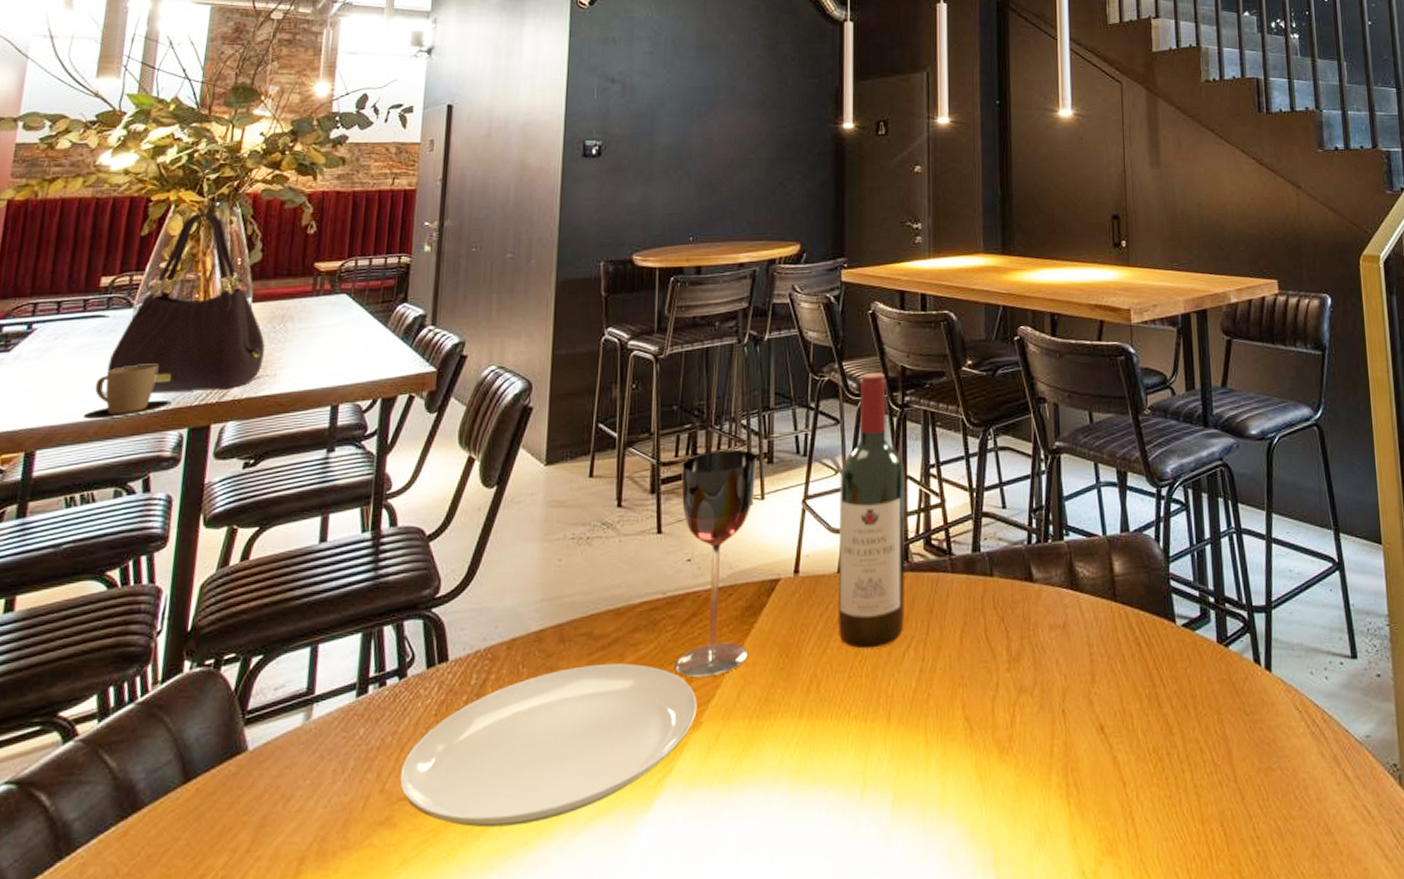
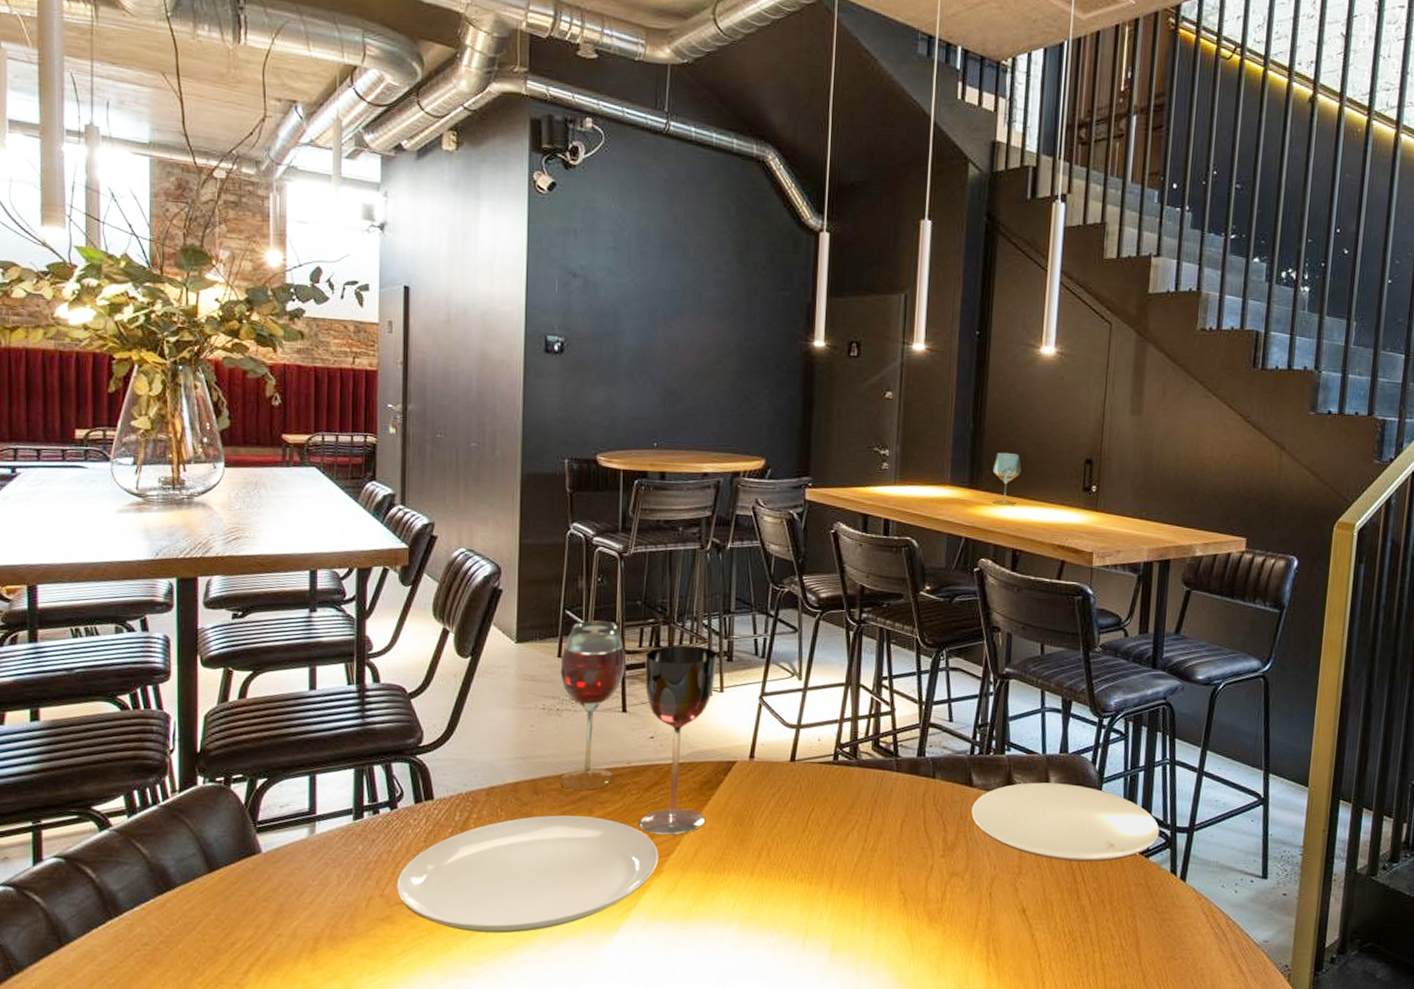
cup: present [82,365,171,420] -> none [76,516,157,562]
handbag: present [107,212,265,394] -> none [93,374,241,547]
wineglass: none [588,431,661,633] -> present [559,620,626,791]
wine bottle: present [837,373,905,649] -> none [788,588,858,827]
wine glass: none [1023,215,1052,269] -> present [992,452,1022,506]
plate: none [1034,567,1236,661] -> present [971,782,1160,862]

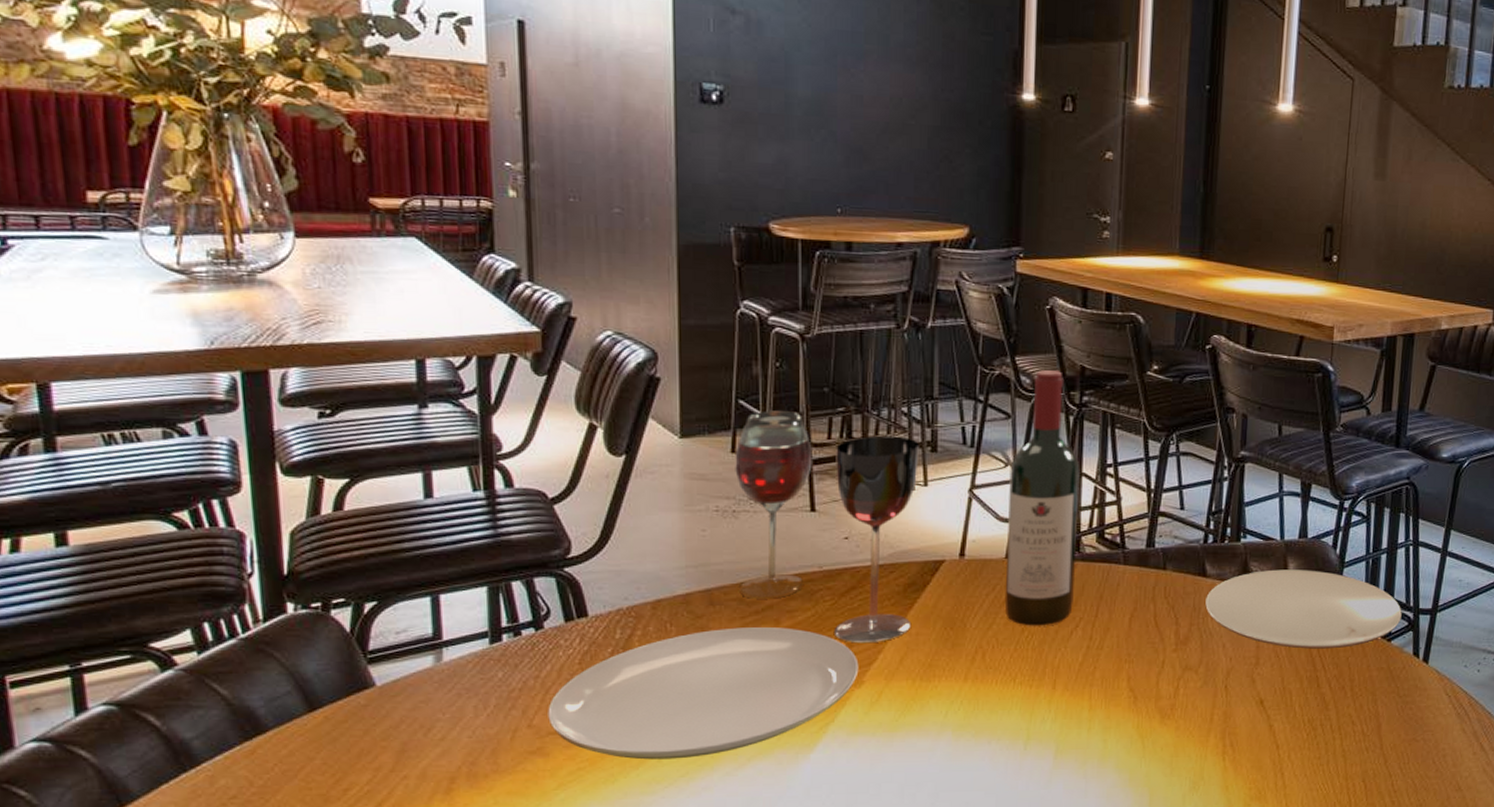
wine bottle: none [788,588,858,827] -> present [1004,370,1080,626]
wine glass: present [992,452,1022,506] -> none [1225,219,1257,278]

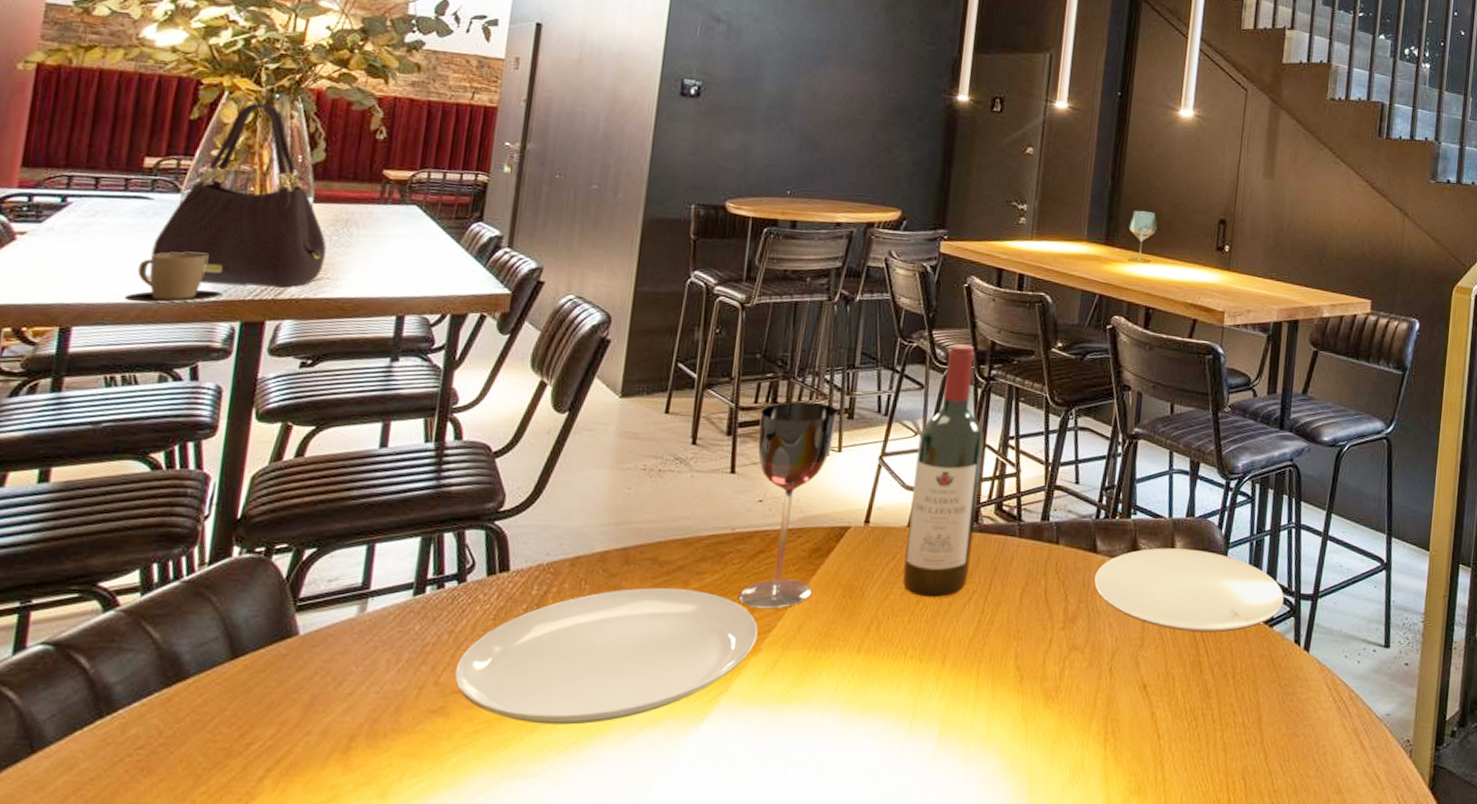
cup: none [101,297,213,354] -> present [124,252,222,303]
handbag: none [120,124,322,333] -> present [151,102,327,288]
wineglass: present [735,410,812,599] -> none [654,374,740,560]
wine glass: none [1225,219,1257,278] -> present [1128,210,1158,264]

